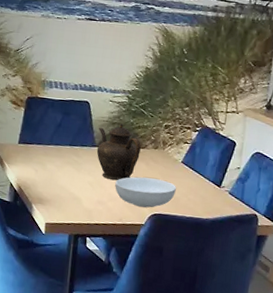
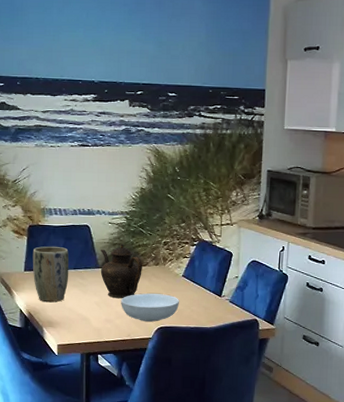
plant pot: none [27,119,66,179] -> present [32,246,69,303]

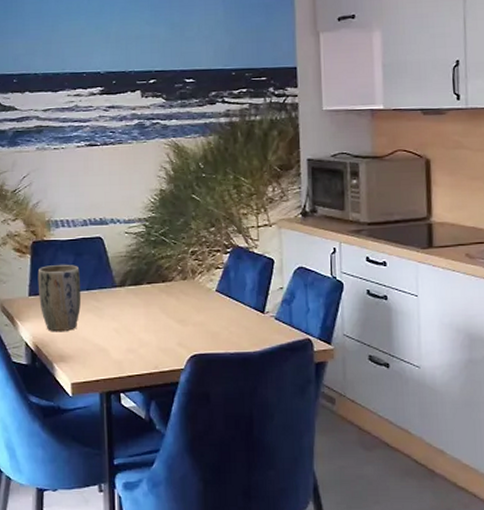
teapot: present [100,244,142,299] -> none [116,257,168,323]
serving bowl: present [121,293,180,322] -> none [144,314,215,349]

